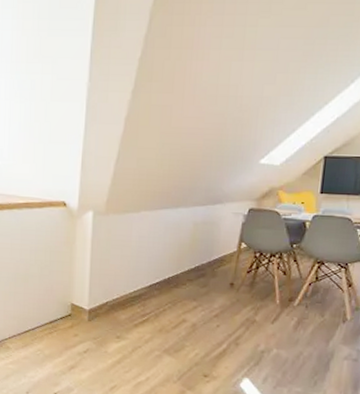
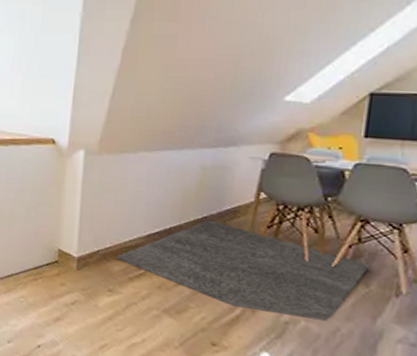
rug: none [123,268,325,347] -> present [116,219,371,321]

